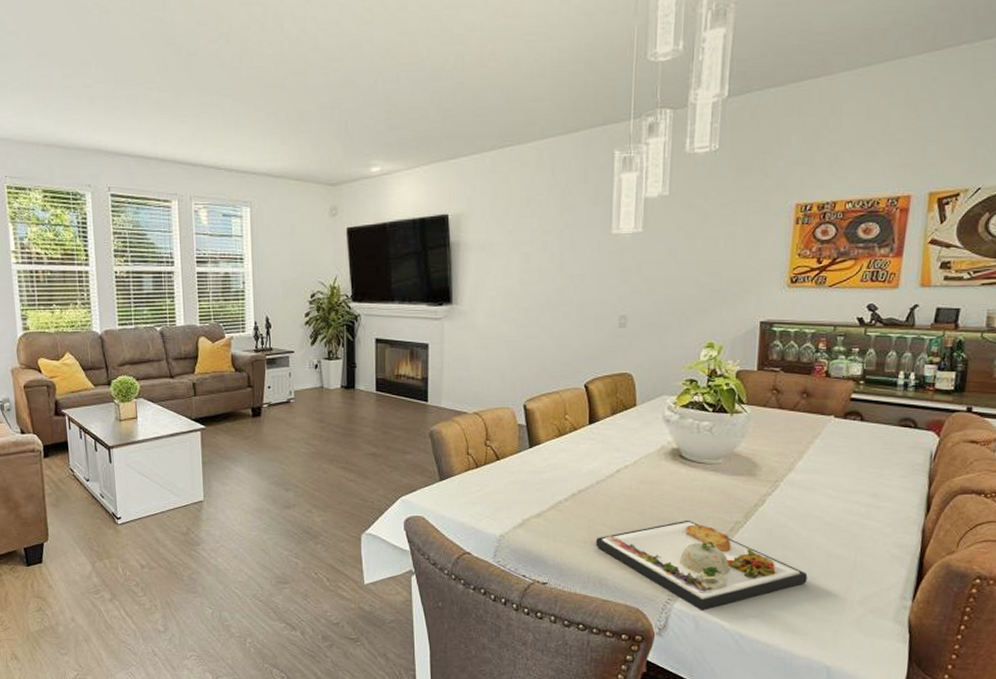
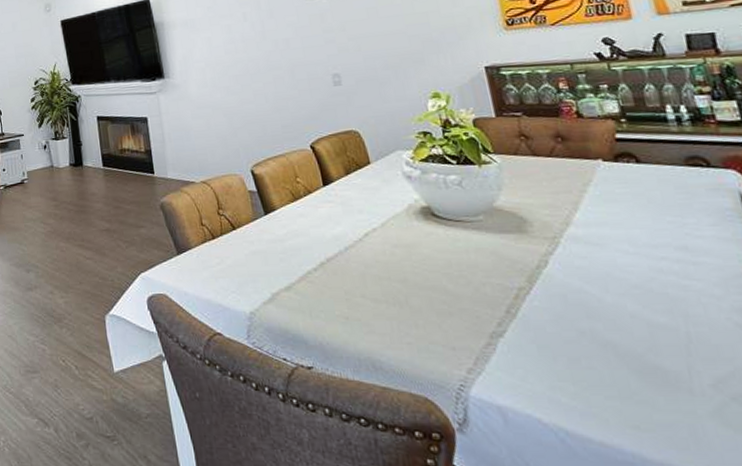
dinner plate: present [595,520,808,611] -> none [358,287,632,401]

